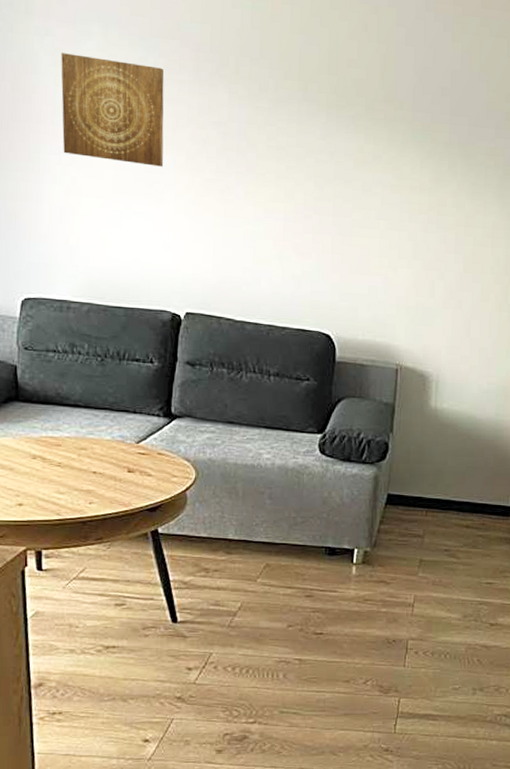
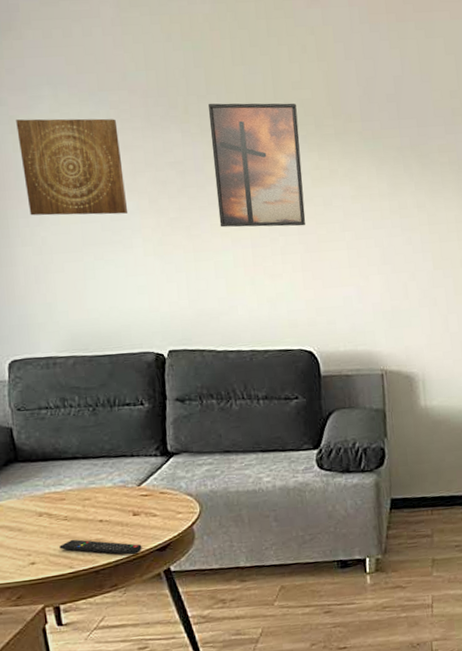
remote control: none [49,486,133,511] -> present [59,539,142,555]
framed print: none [255,68,349,208] -> present [208,103,306,228]

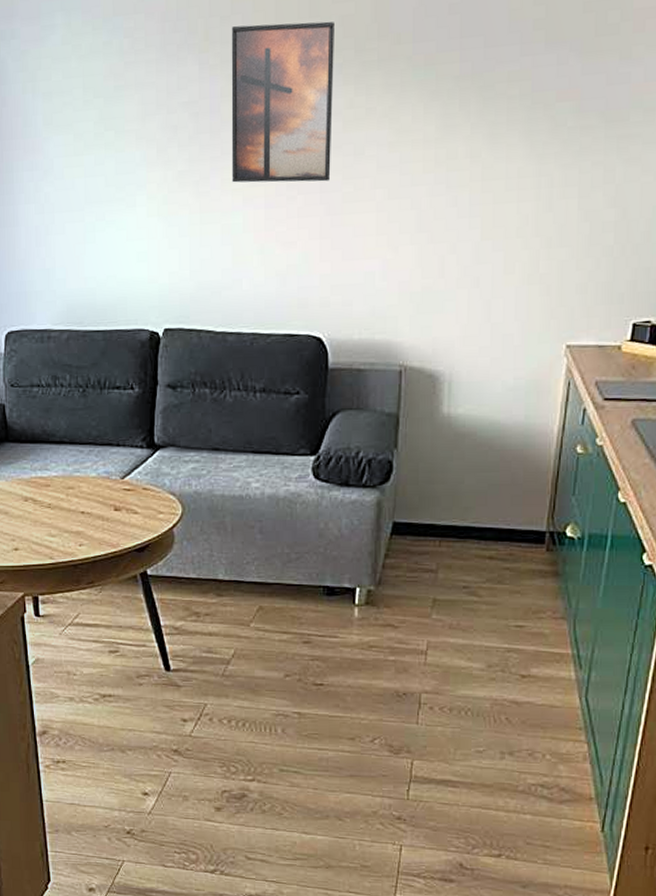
wall art: present [16,118,128,216] -> none [27,50,134,168]
remote control: present [59,539,142,555] -> none [42,529,121,553]

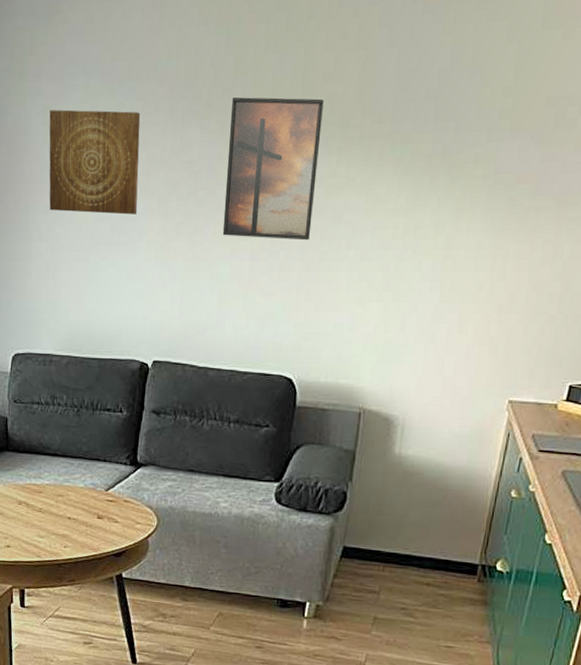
wall art: none [27,50,134,168] -> present [49,109,141,215]

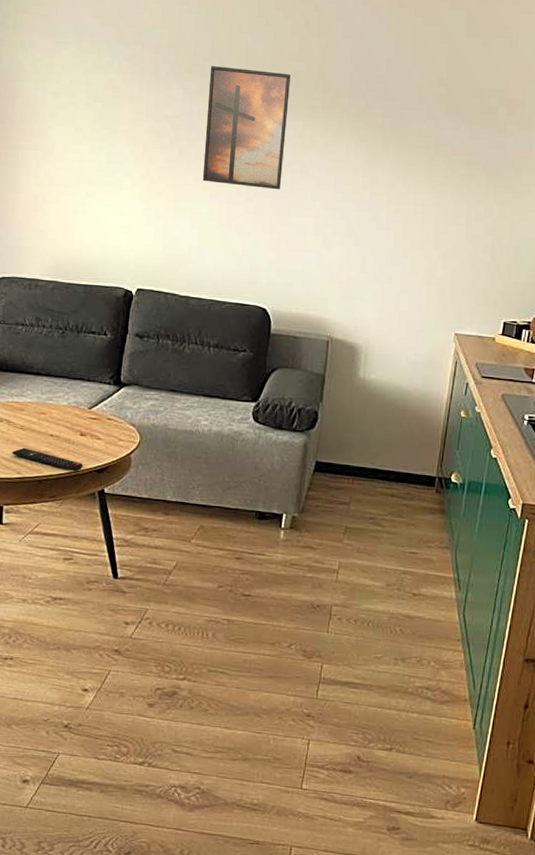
remote control: none [31,530,101,556] -> present [12,447,83,472]
wall art: present [49,109,141,215] -> none [38,61,127,158]

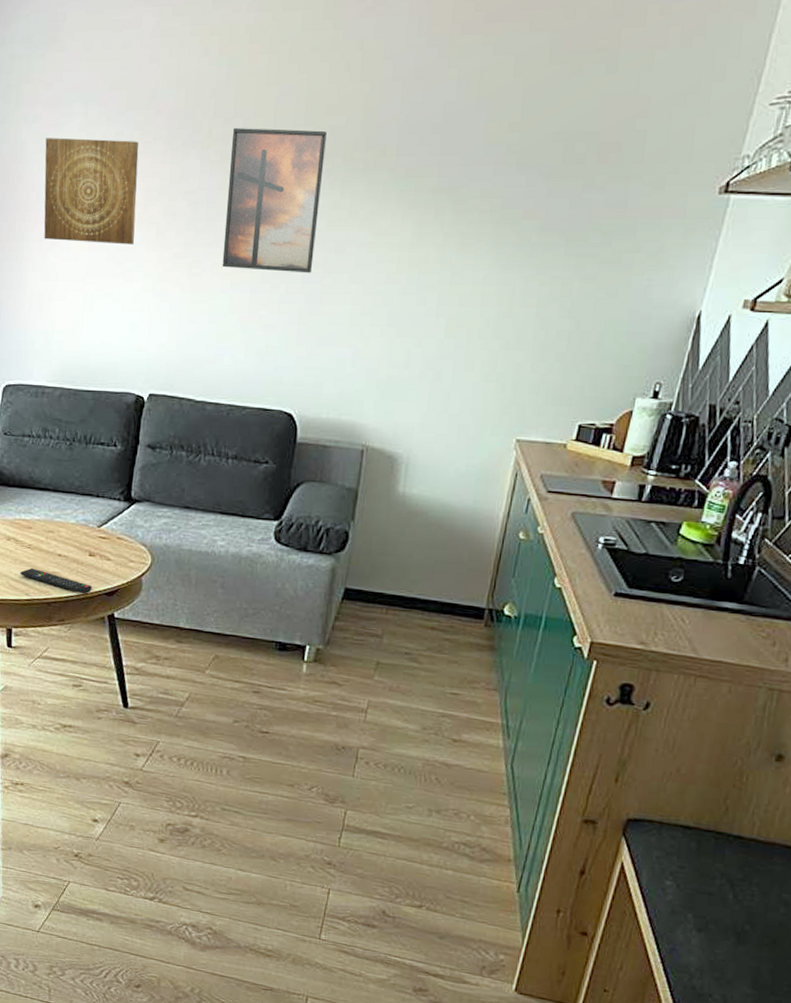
wall art: none [38,61,127,158] -> present [44,138,139,245]

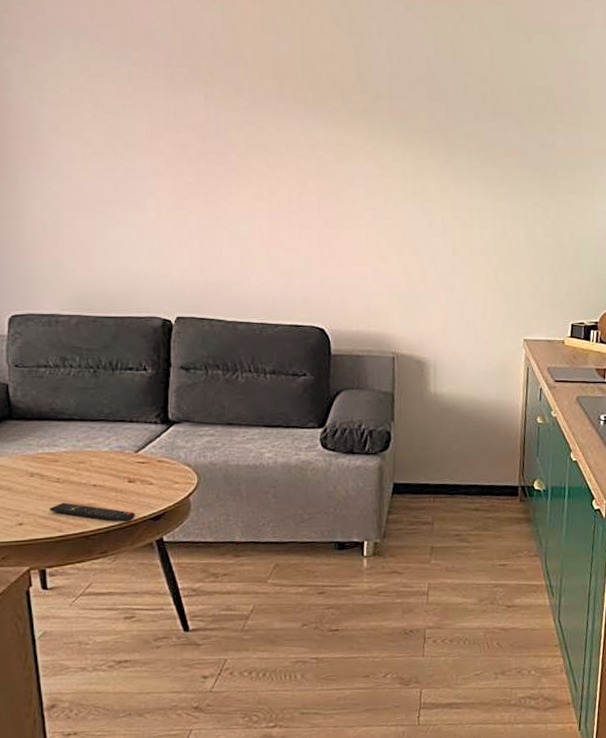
wall art: present [44,138,139,245] -> none [33,68,144,174]
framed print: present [222,128,327,273] -> none [234,69,327,201]

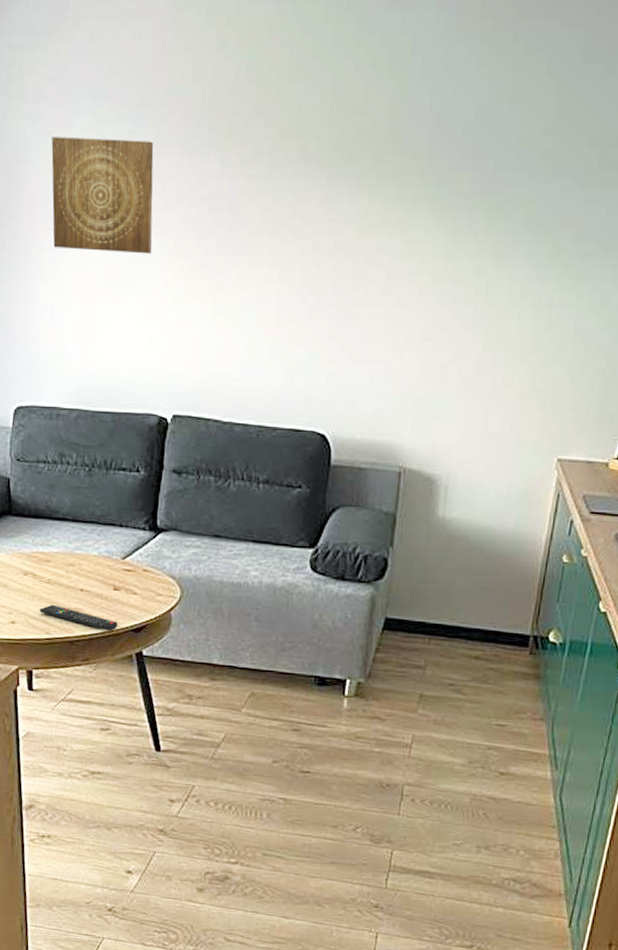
wall art: none [33,68,144,174] -> present [51,137,154,254]

